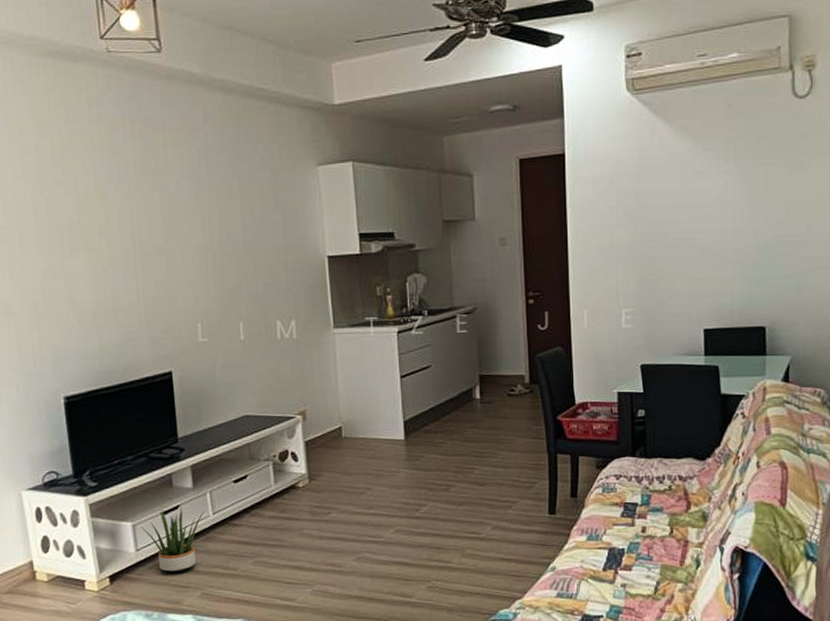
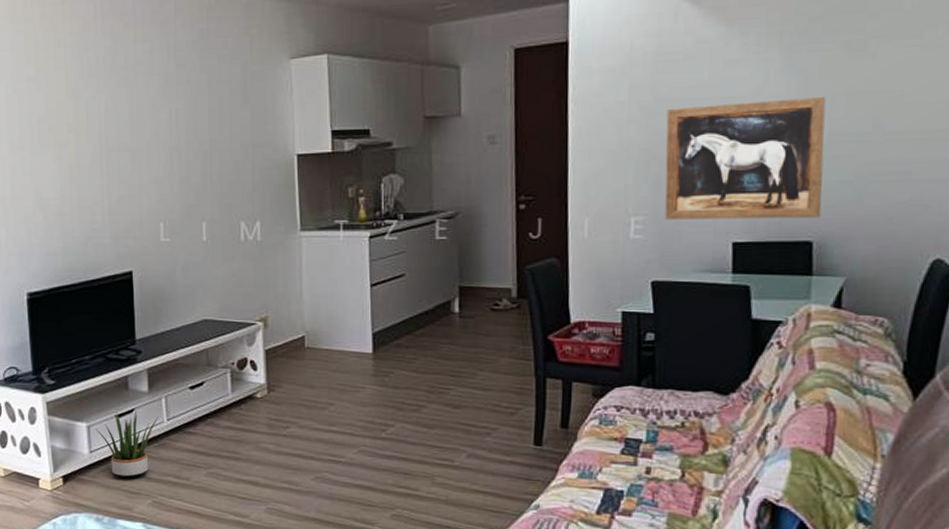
wall art: none [648,203,772,311] -> present [665,96,826,220]

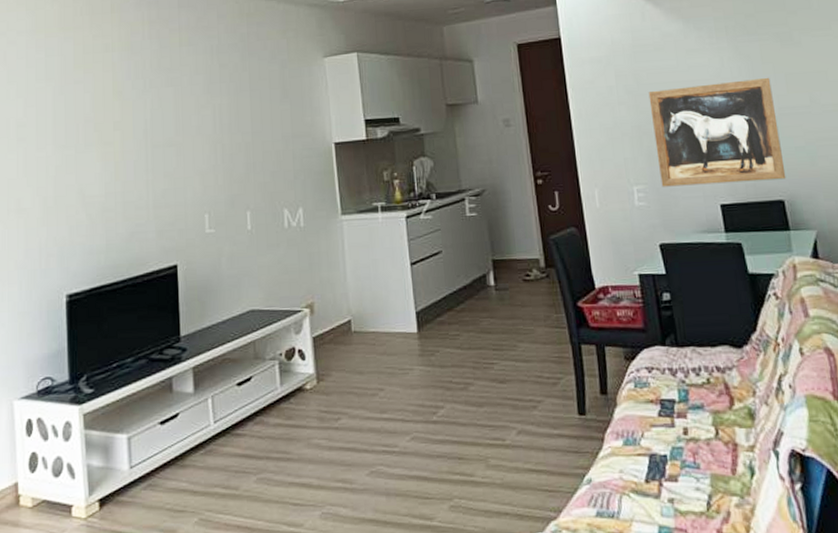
potted plant: present [94,409,159,478] -> none [135,414,206,494]

